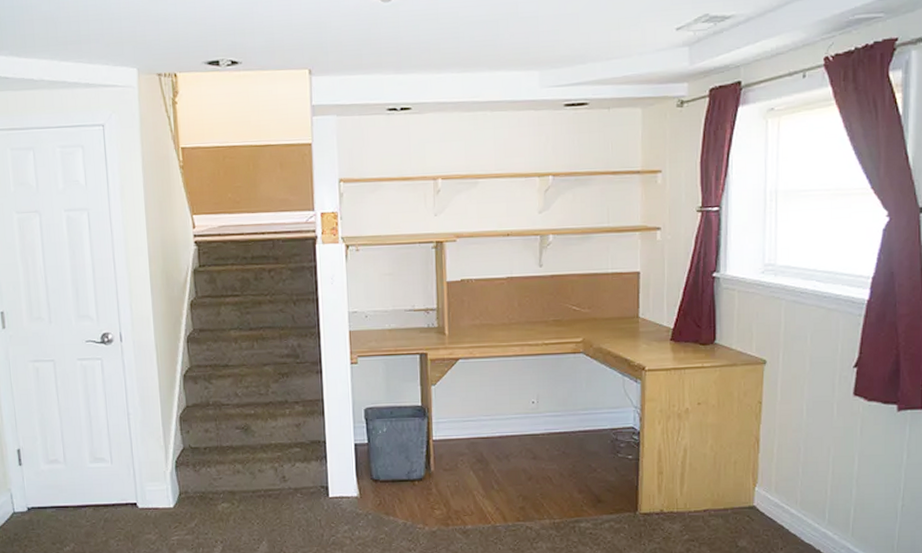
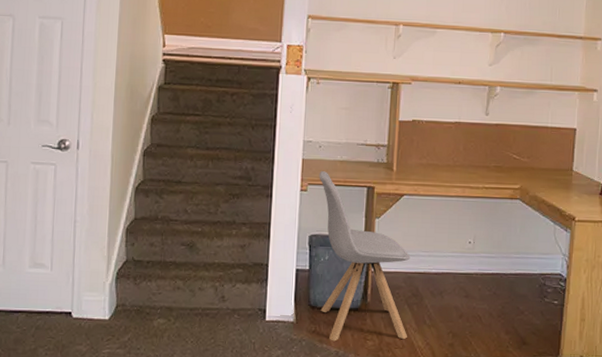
chair: none [368,342,477,513] -> present [319,171,411,342]

